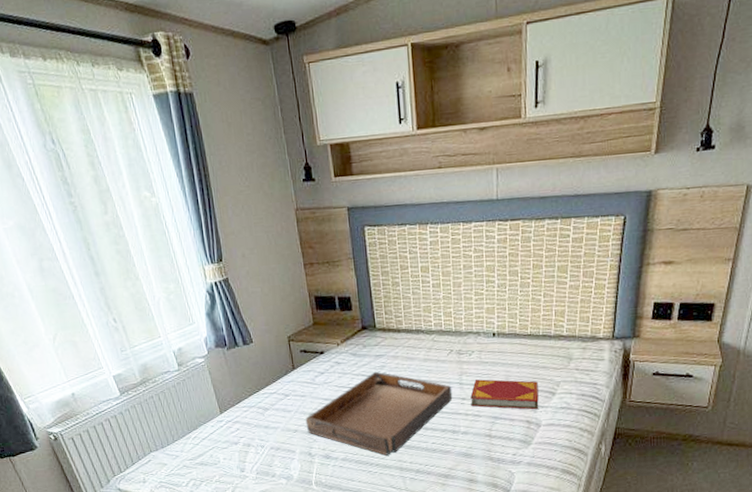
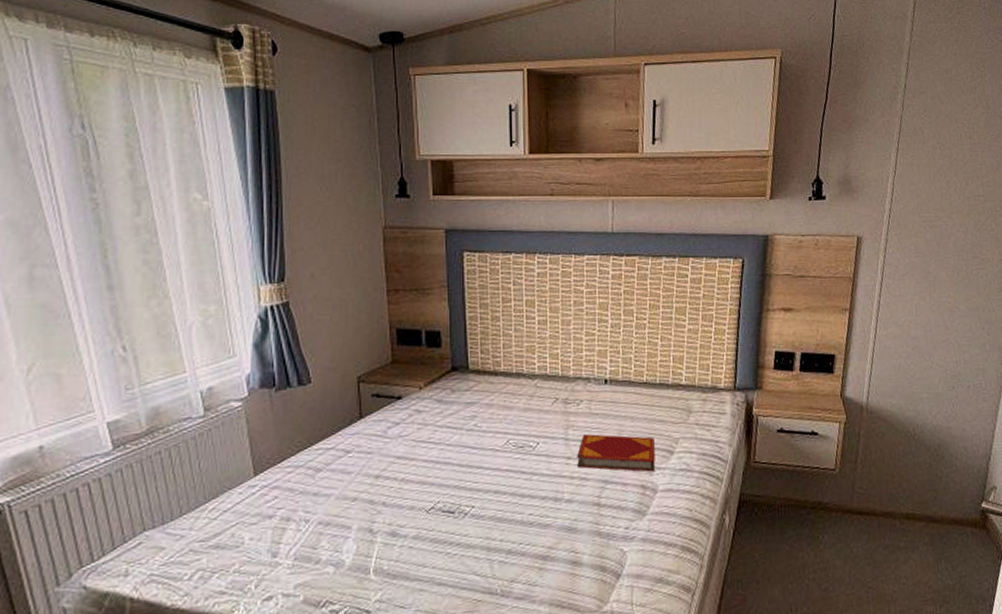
serving tray: present [305,371,453,456] -> none [369,422,556,532]

